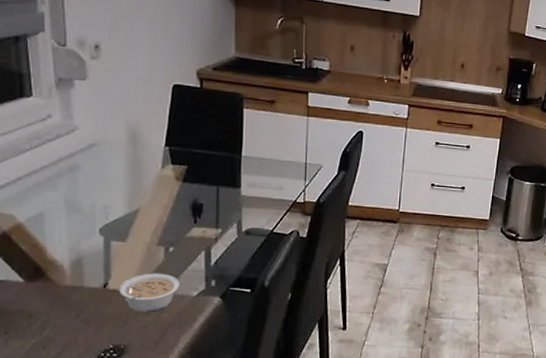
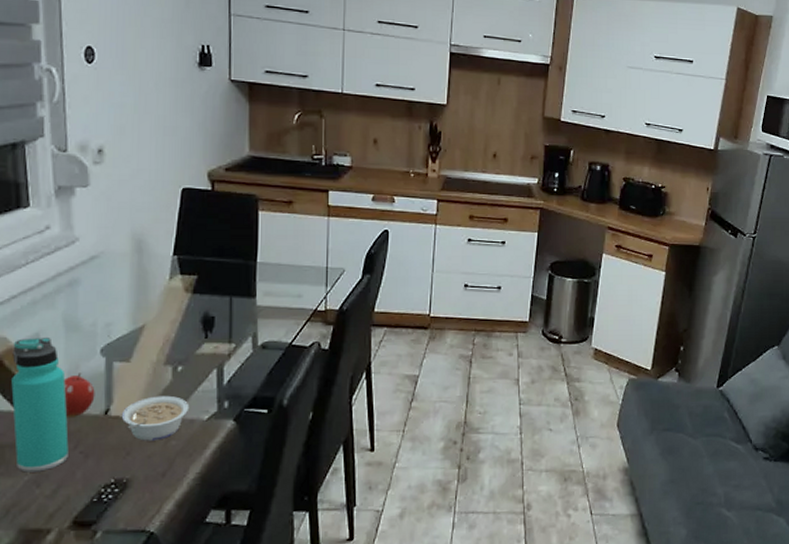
thermos bottle: none [19,216,71,336] -> present [11,336,69,473]
fruit: none [66,249,95,289] -> present [64,373,95,417]

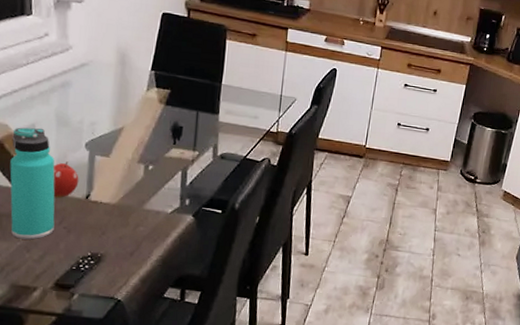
legume: present [121,395,190,441] -> none [99,188,157,226]

